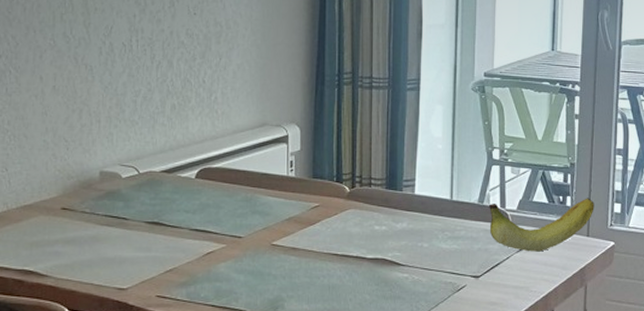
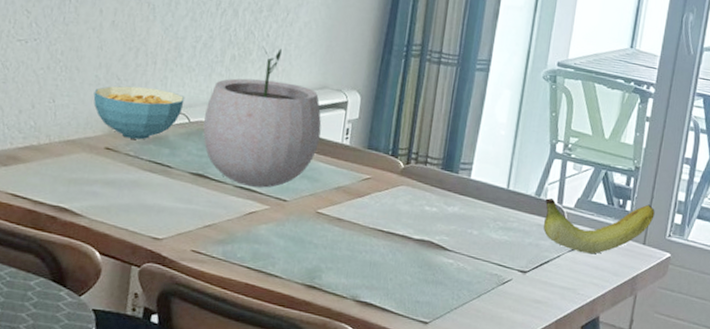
cereal bowl: none [44,145,132,196] -> present [93,86,185,140]
plant pot: none [153,92,266,228] -> present [203,46,322,188]

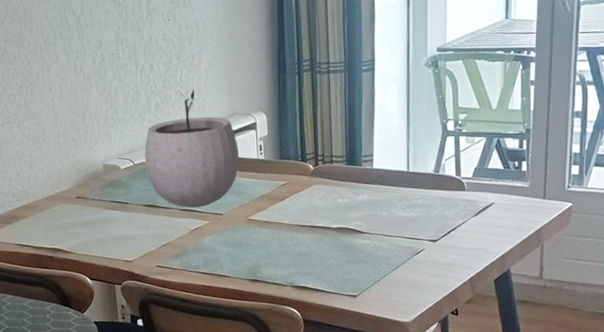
cereal bowl: present [93,86,185,140] -> none [59,142,127,187]
fruit: present [543,198,655,254] -> none [445,161,551,216]

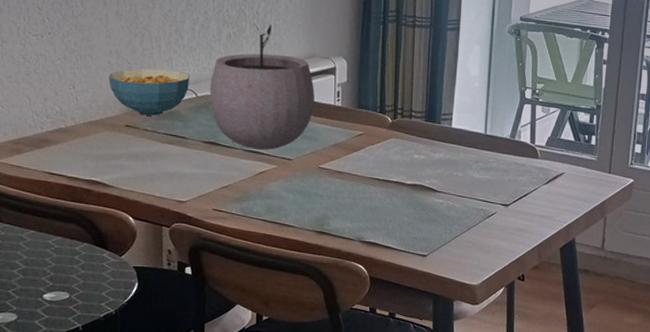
cereal bowl: none [59,142,127,187] -> present [108,68,190,116]

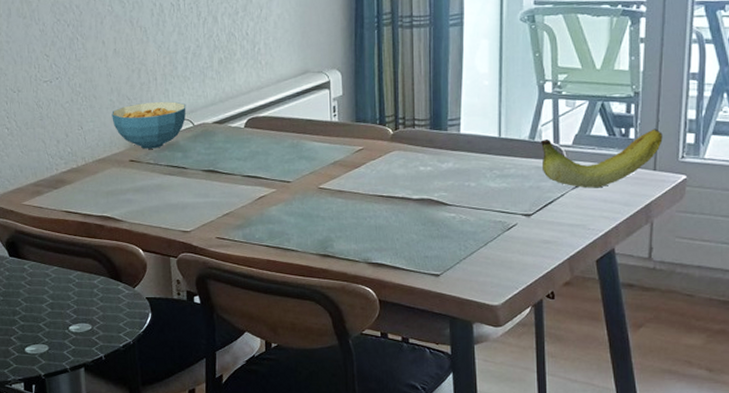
plant pot: present [210,23,315,150] -> none [206,43,310,174]
fruit: none [519,138,617,185] -> present [541,128,663,189]

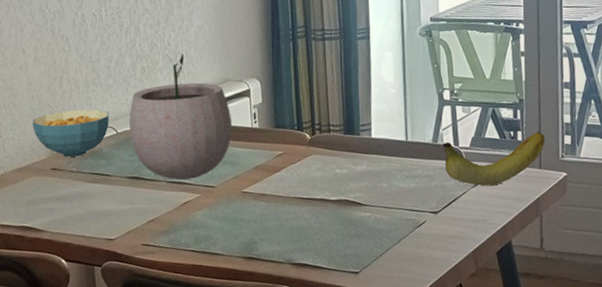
plant pot: none [206,43,310,174] -> present [129,53,232,180]

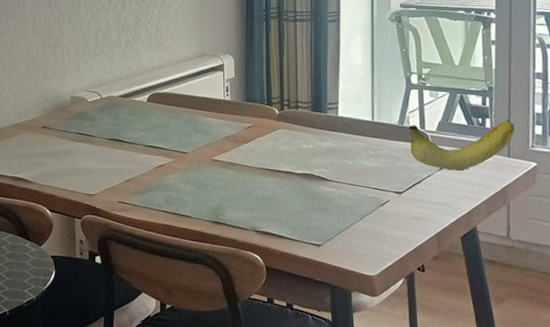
cereal bowl: present [32,109,110,157] -> none [28,74,95,117]
plant pot: present [129,53,232,180] -> none [113,28,205,144]

